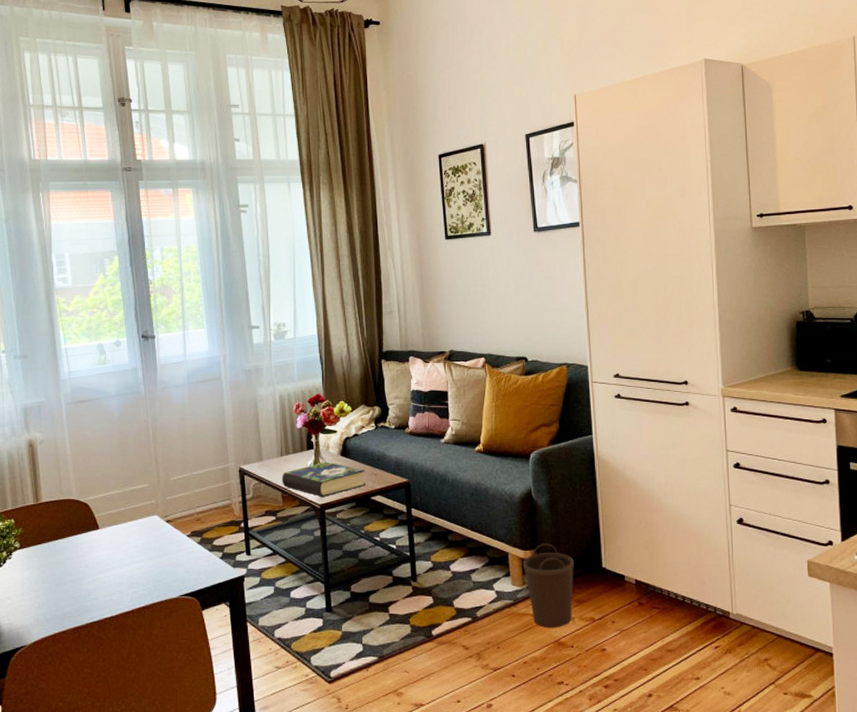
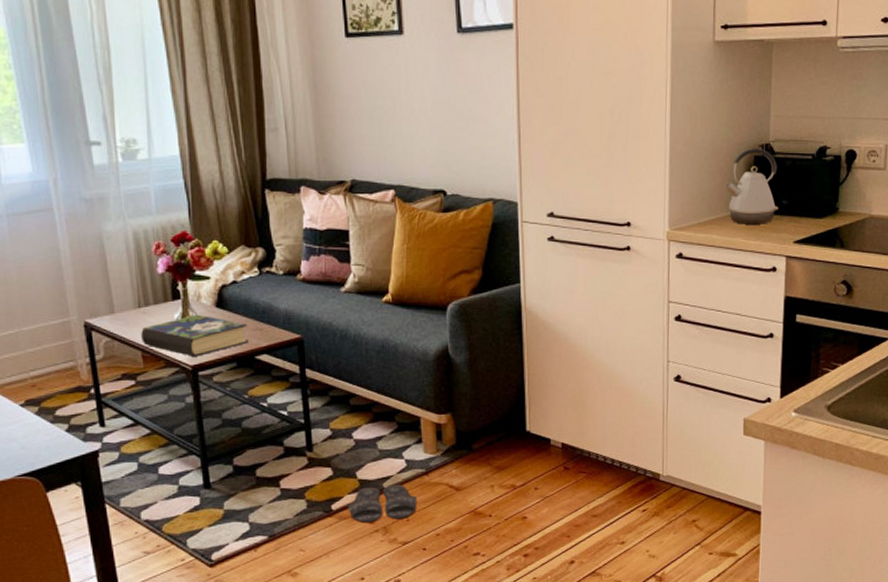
slippers: none [446,614,506,649] -> present [348,484,417,524]
basket: present [522,543,574,628] -> none [436,406,495,498]
kettle: none [770,314,823,381] -> present [724,147,778,224]

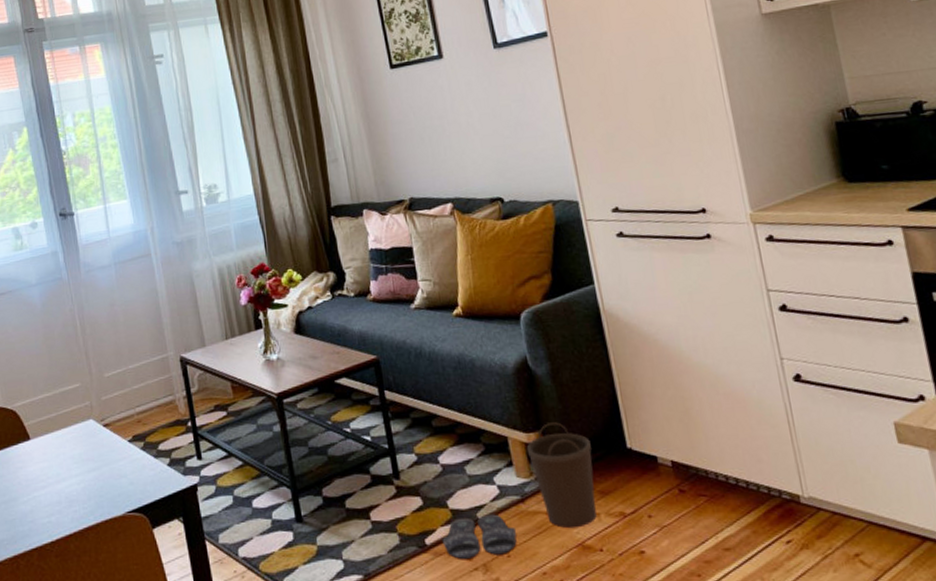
book: present [141,314,249,356] -> none [229,341,328,384]
basket: none [436,406,495,498] -> present [526,422,597,529]
kettle: present [724,147,778,224] -> none [806,113,879,197]

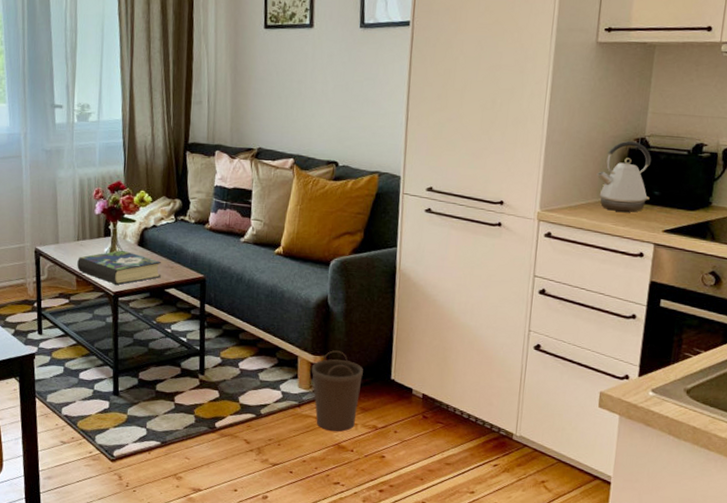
book: none [229,341,328,384] -> present [77,250,162,285]
slippers: present [442,514,517,560] -> none [229,411,289,443]
kettle: none [806,113,879,197] -> present [596,140,652,212]

